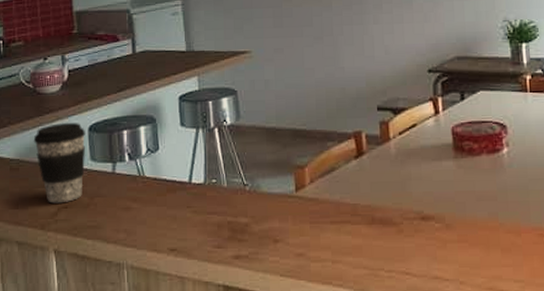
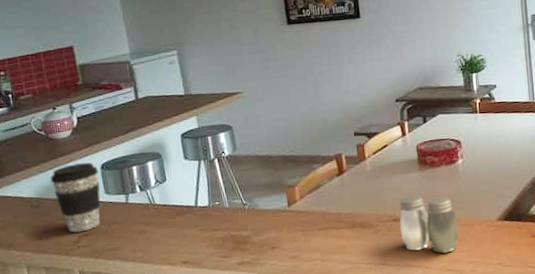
salt and pepper shaker: none [428,188,503,266] -> present [399,195,459,254]

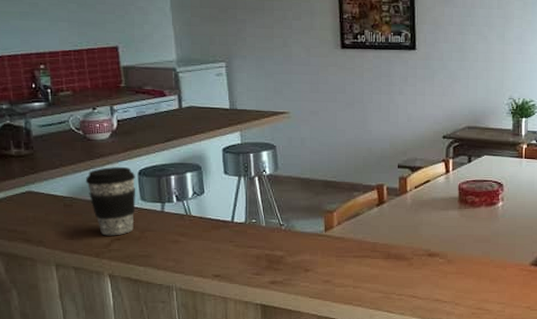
salt and pepper shaker: present [399,195,459,254] -> none [434,232,492,292]

